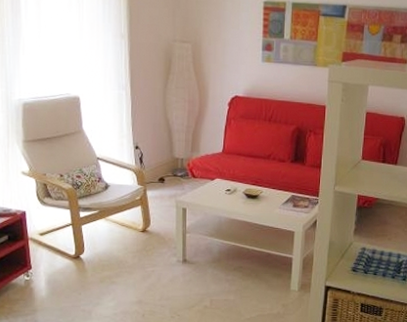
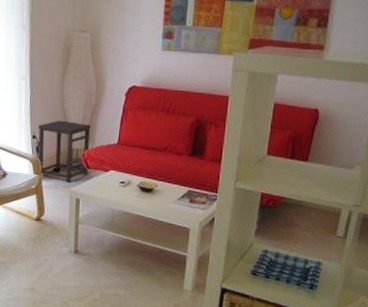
side table: none [141,130,195,192] -> present [37,120,91,183]

